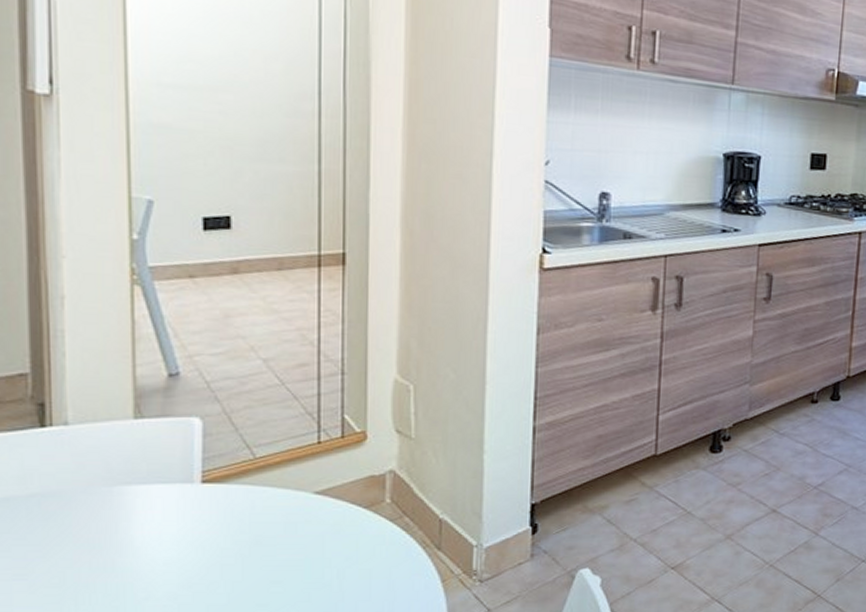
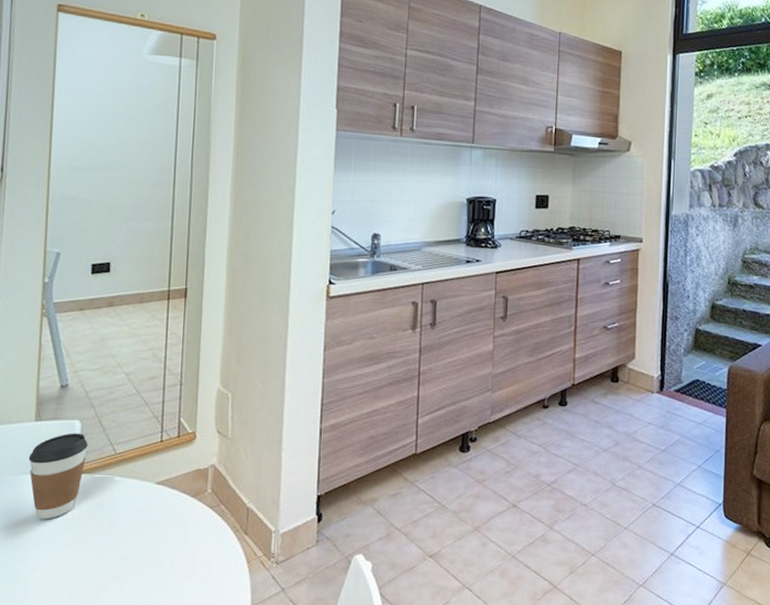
coffee cup: none [128,433,214,539] -> present [28,433,88,519]

